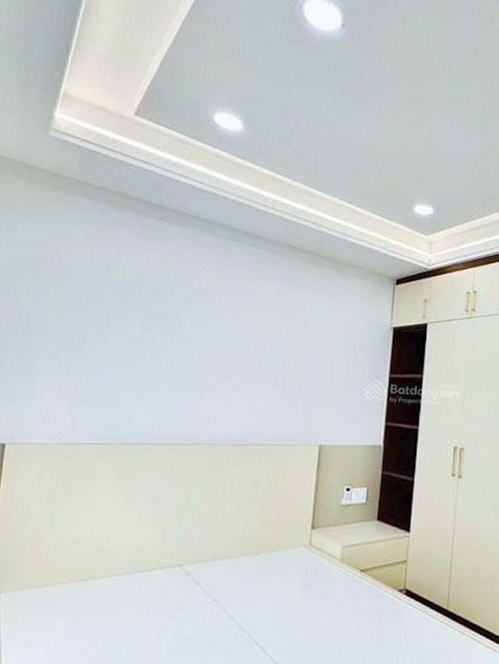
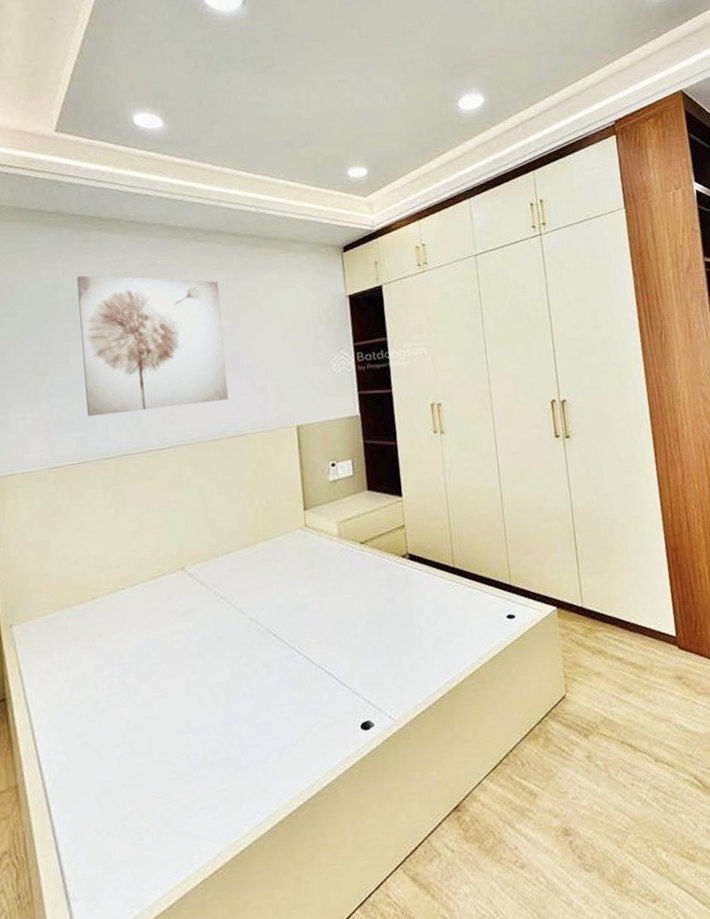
wall art: none [115,260,269,408] -> present [77,275,229,417]

